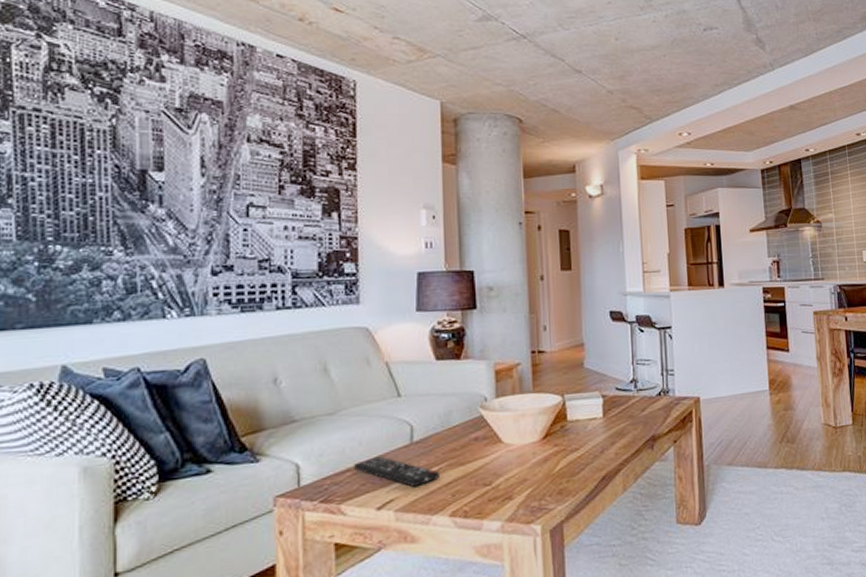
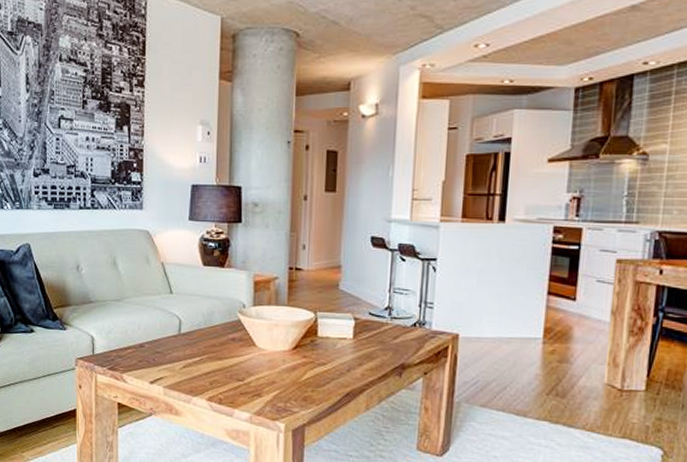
remote control: present [354,456,439,488] -> none [134,340,200,371]

